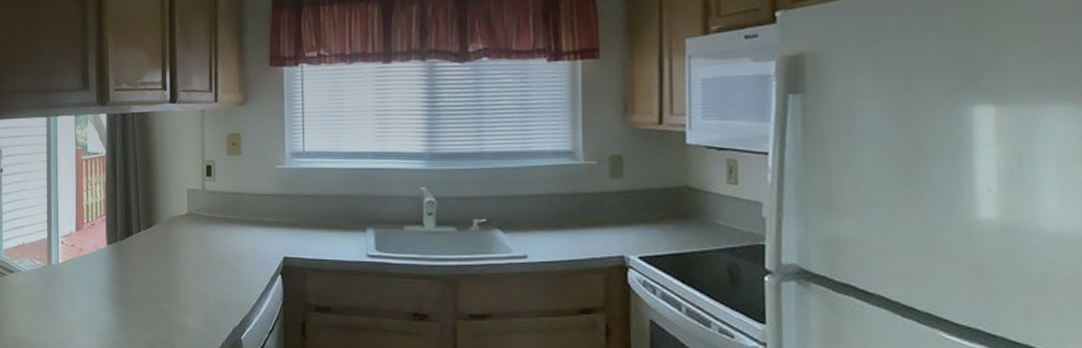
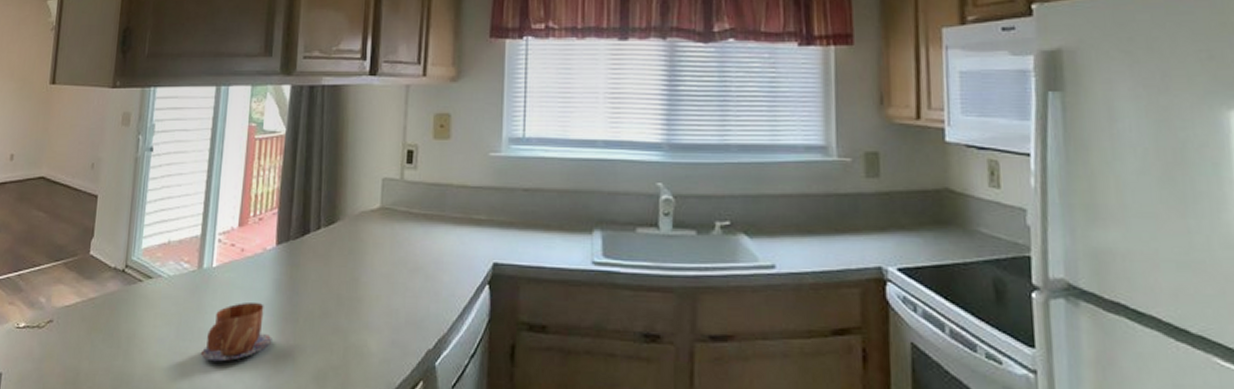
mug: none [57,290,111,337] -> present [200,301,272,362]

